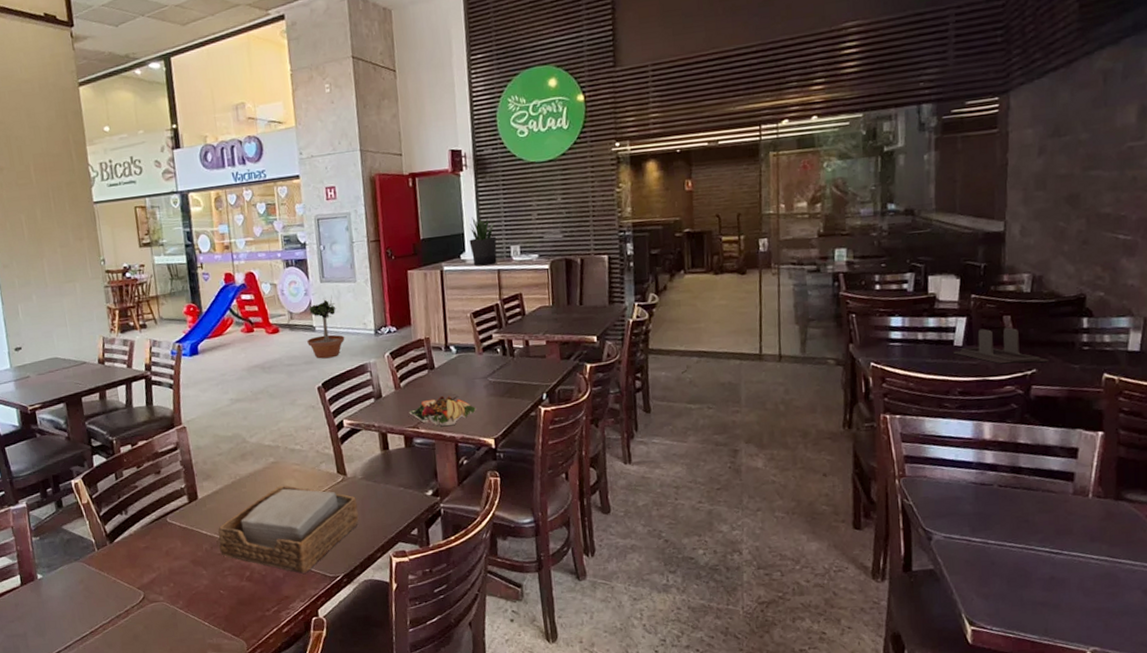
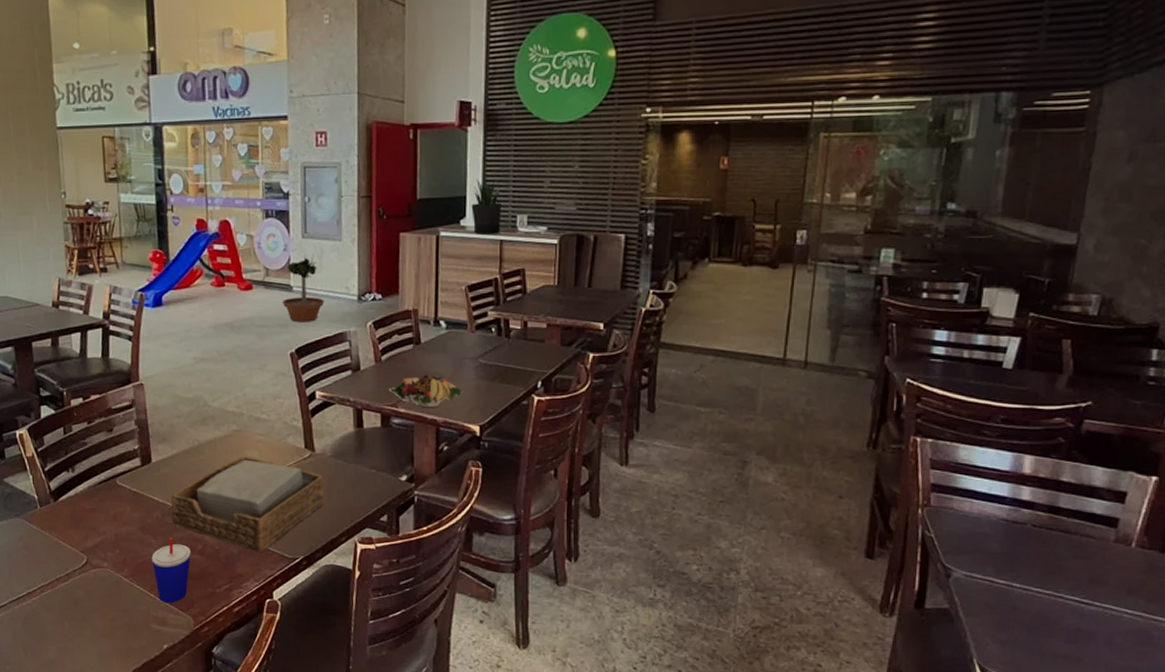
beverage cup: none [203,567,240,630] -> present [151,537,191,603]
napkin holder: present [952,327,1049,365] -> none [1000,352,1108,395]

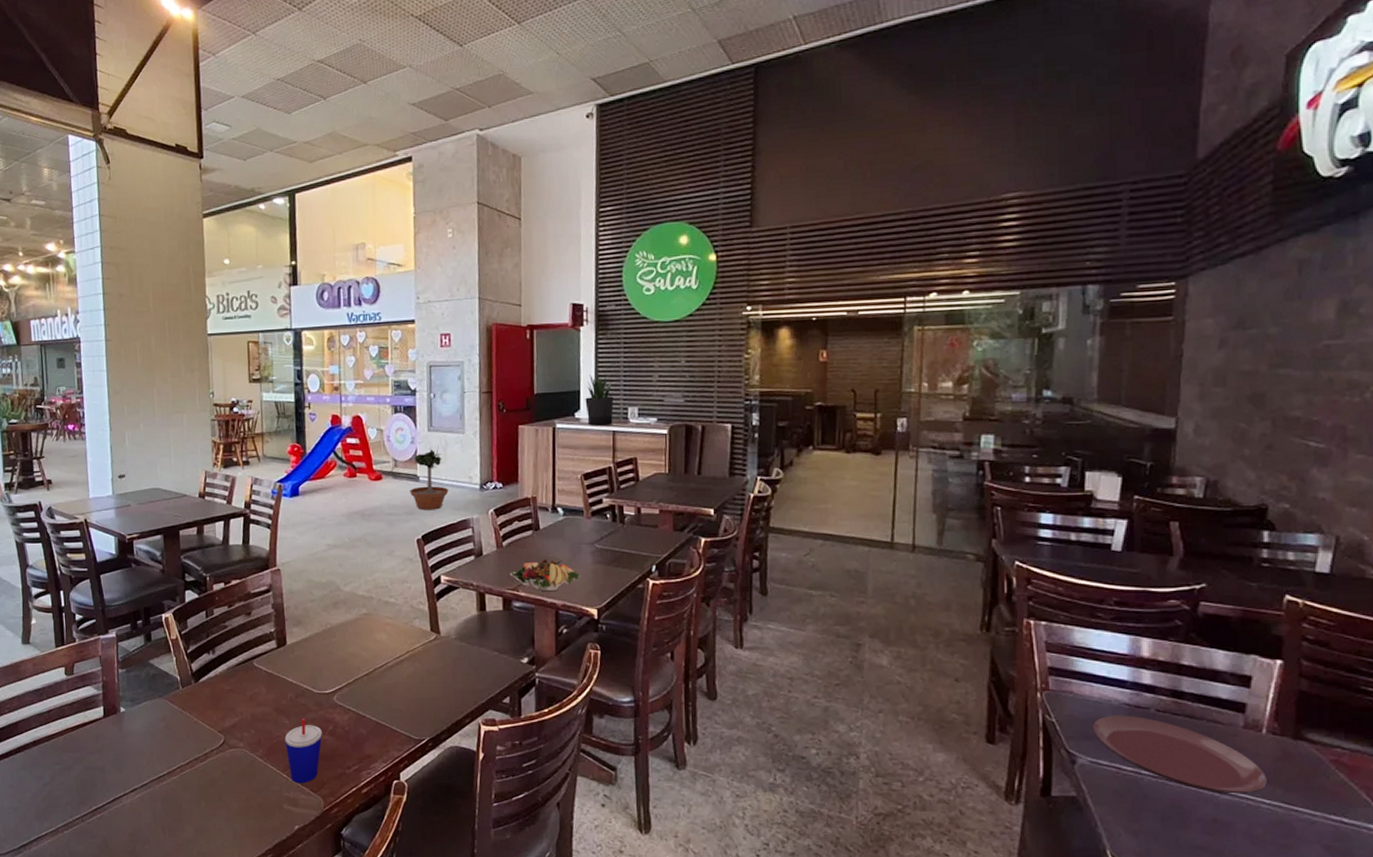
napkin holder: present [171,456,325,552] -> none [304,638,449,733]
plate: none [970,530,1132,605] -> present [1093,715,1267,794]

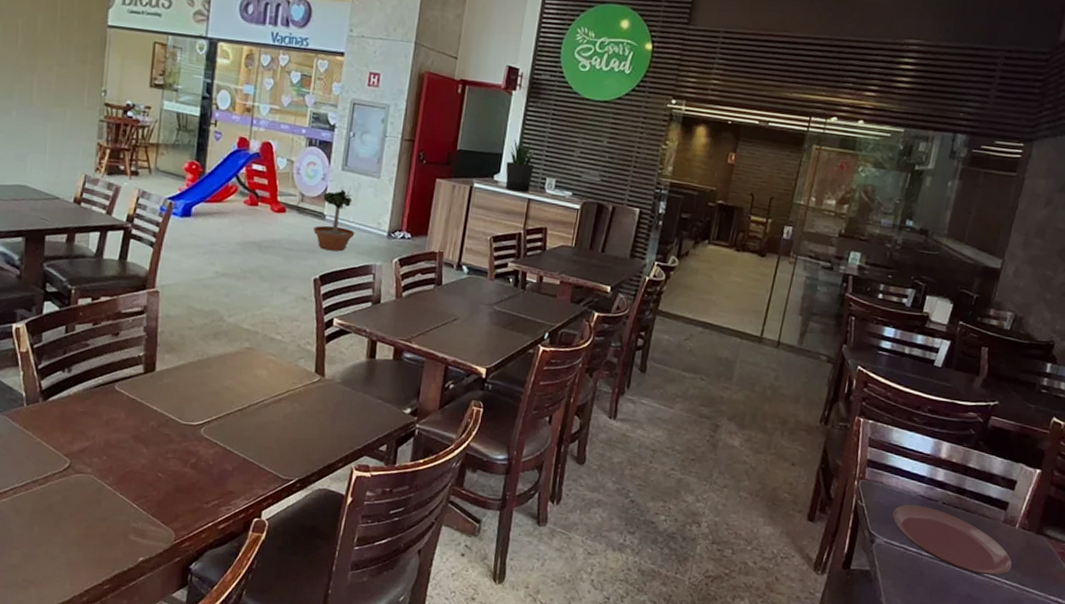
beverage cup: present [285,718,322,784] -> none [139,448,183,515]
salad: present [509,558,581,591] -> none [405,314,476,346]

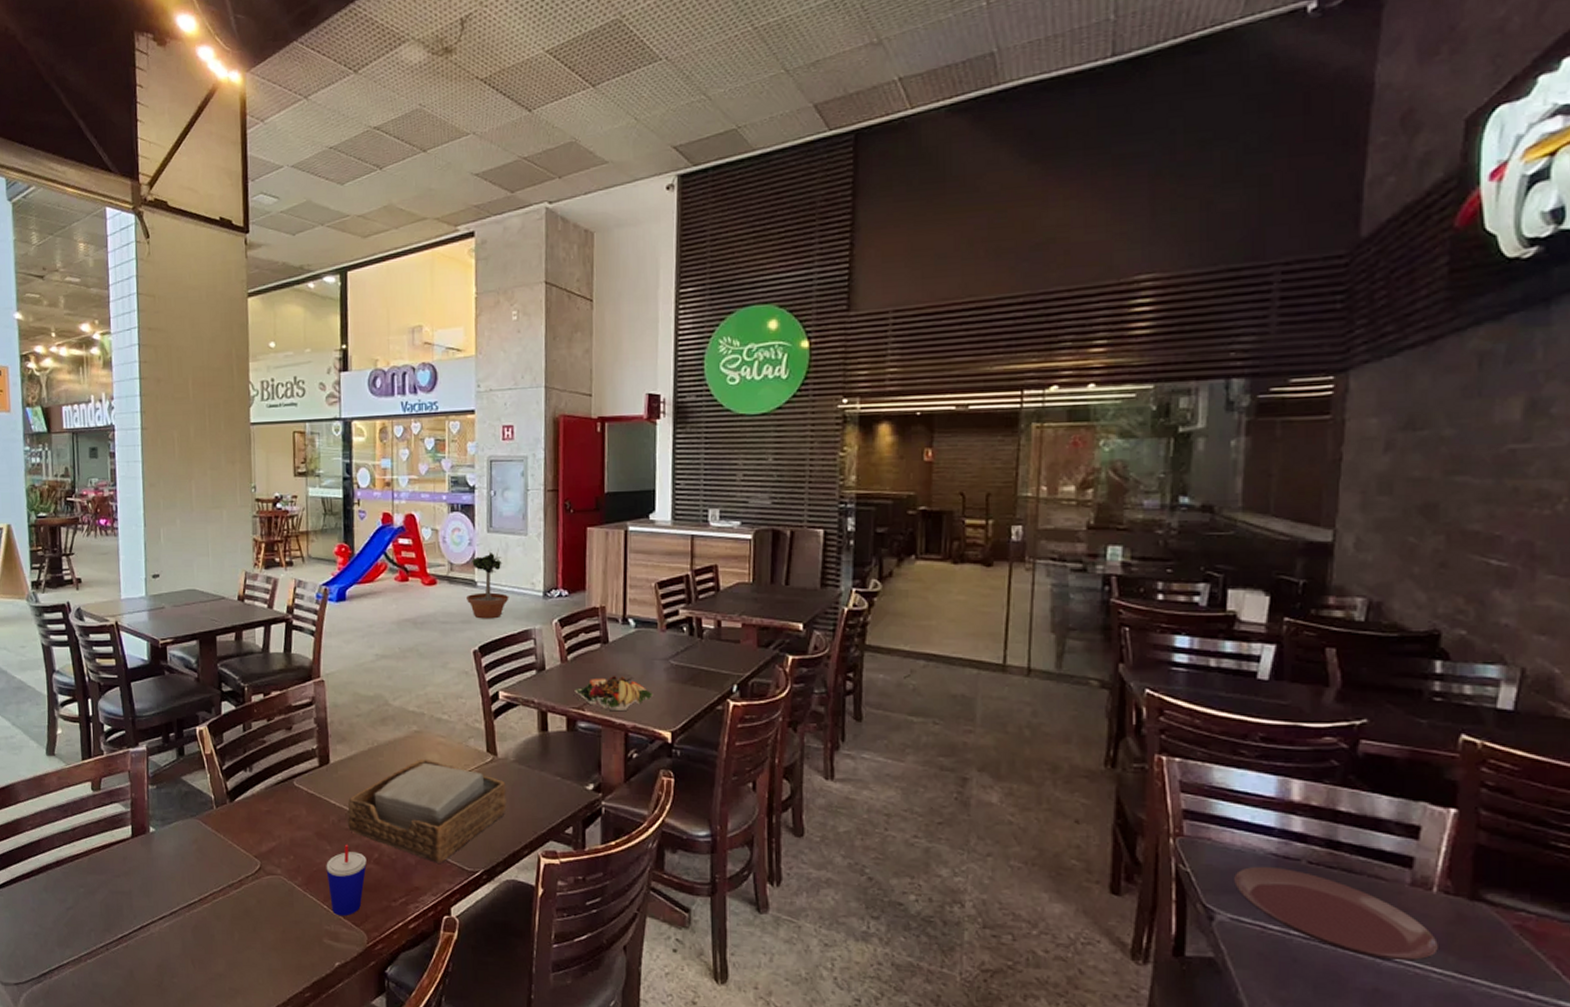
beverage cup: none [139,448,183,515] -> present [326,844,367,916]
napkin holder: none [168,373,329,471] -> present [347,758,507,863]
salad: none [405,314,476,346] -> present [575,675,654,710]
planter: present [505,139,535,193] -> none [661,472,692,529]

